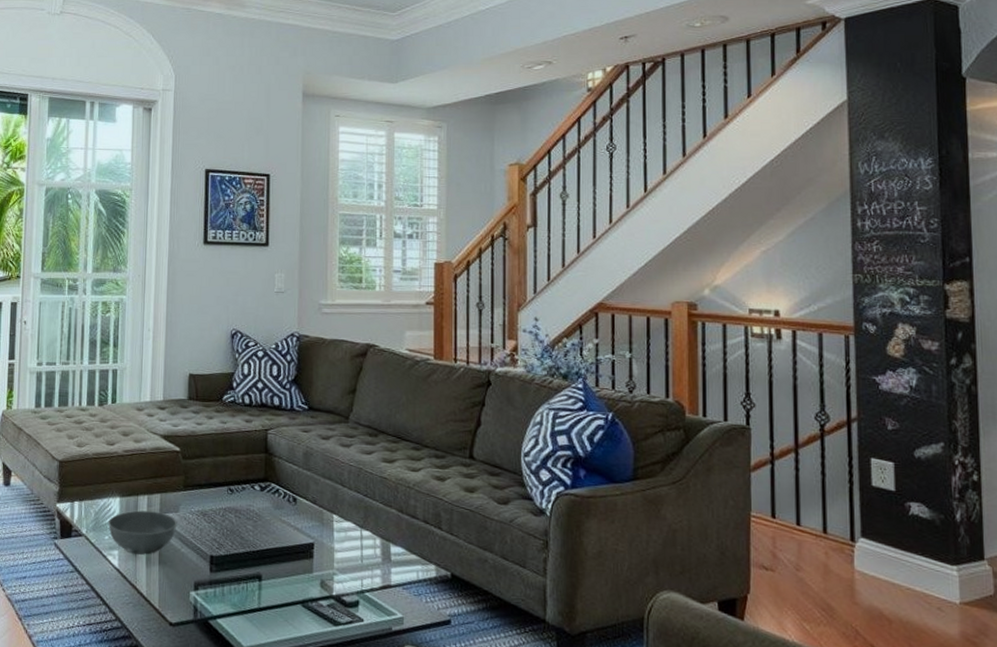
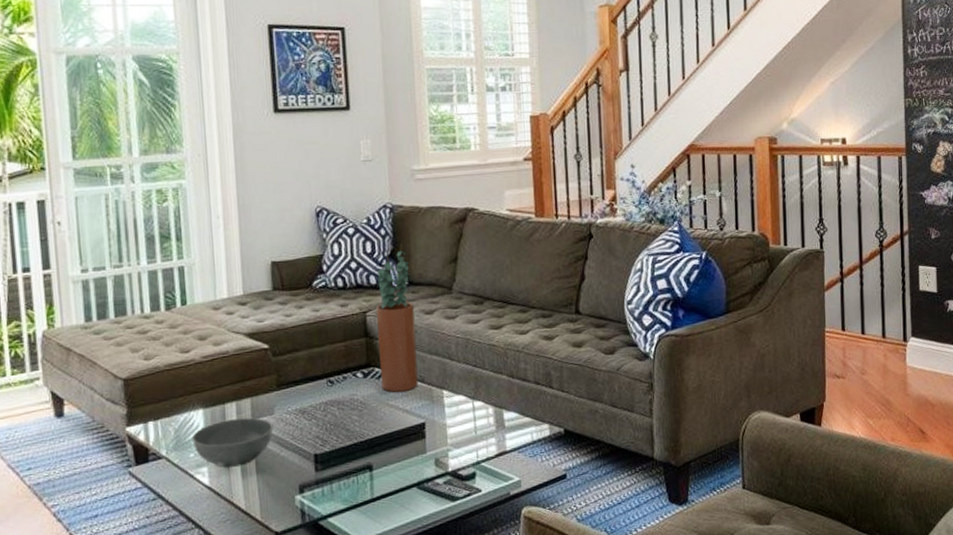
vase: none [276,370,312,511] -> present [375,244,418,394]

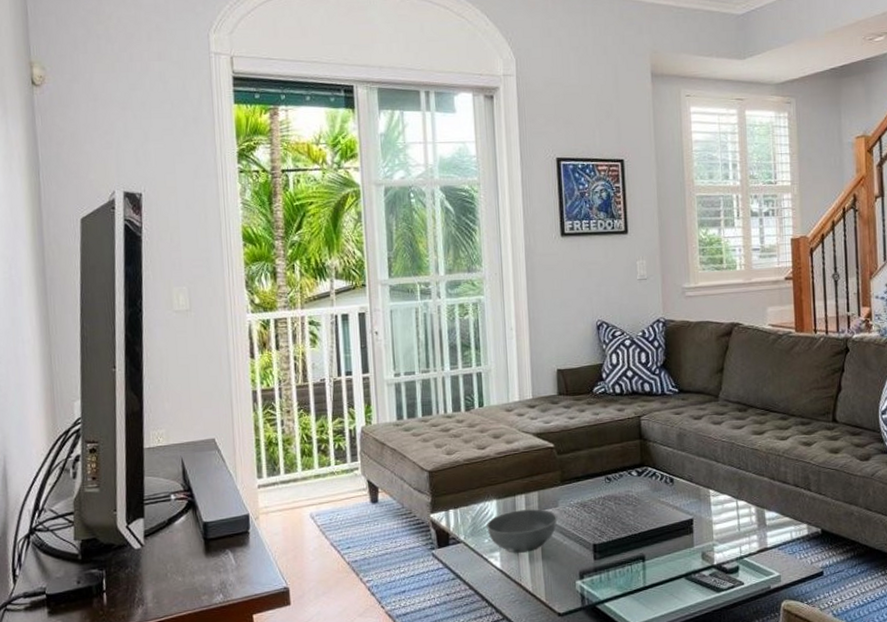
vase: present [375,244,418,394] -> none [649,355,687,491]

